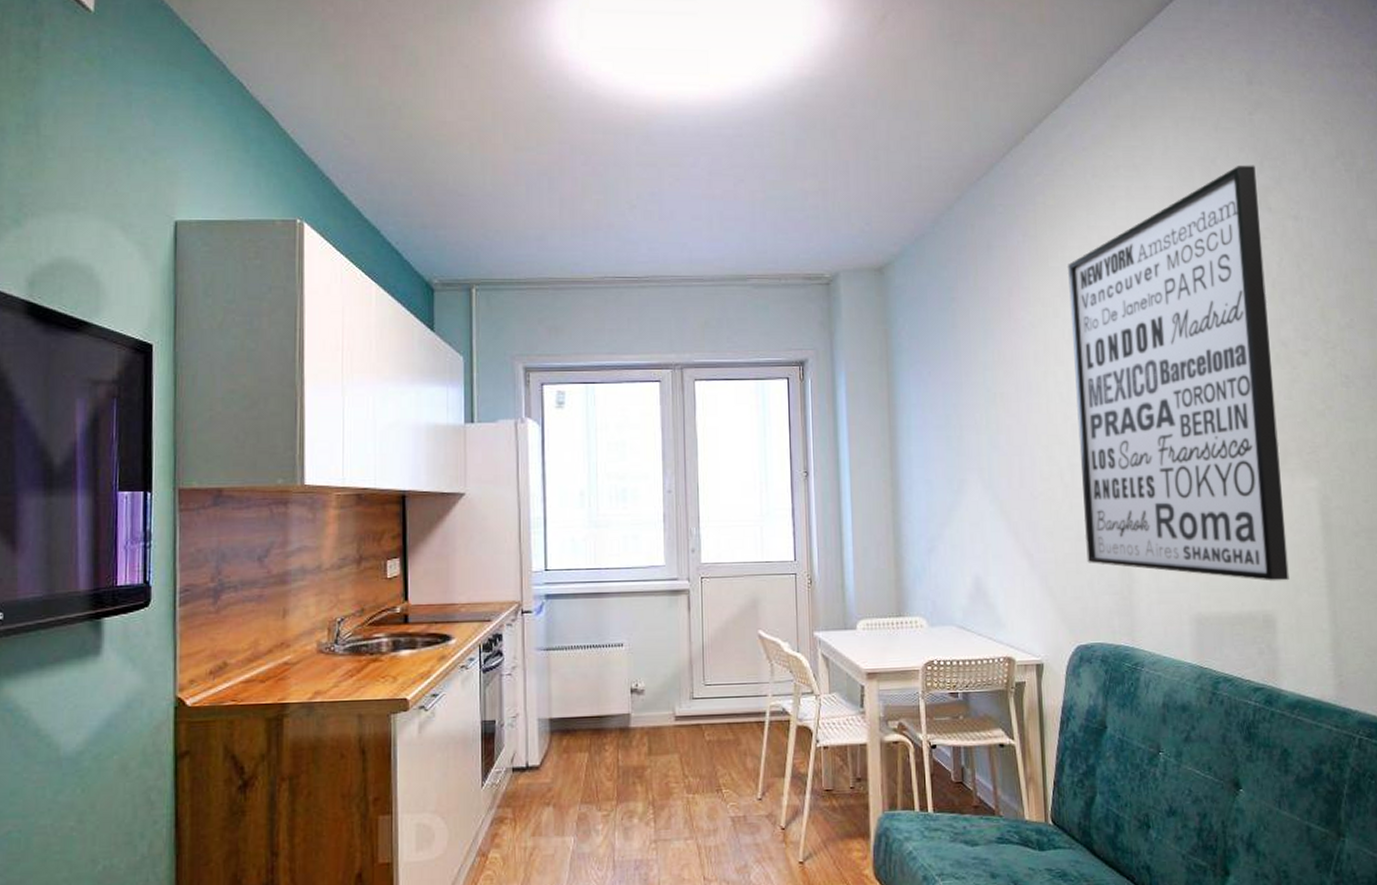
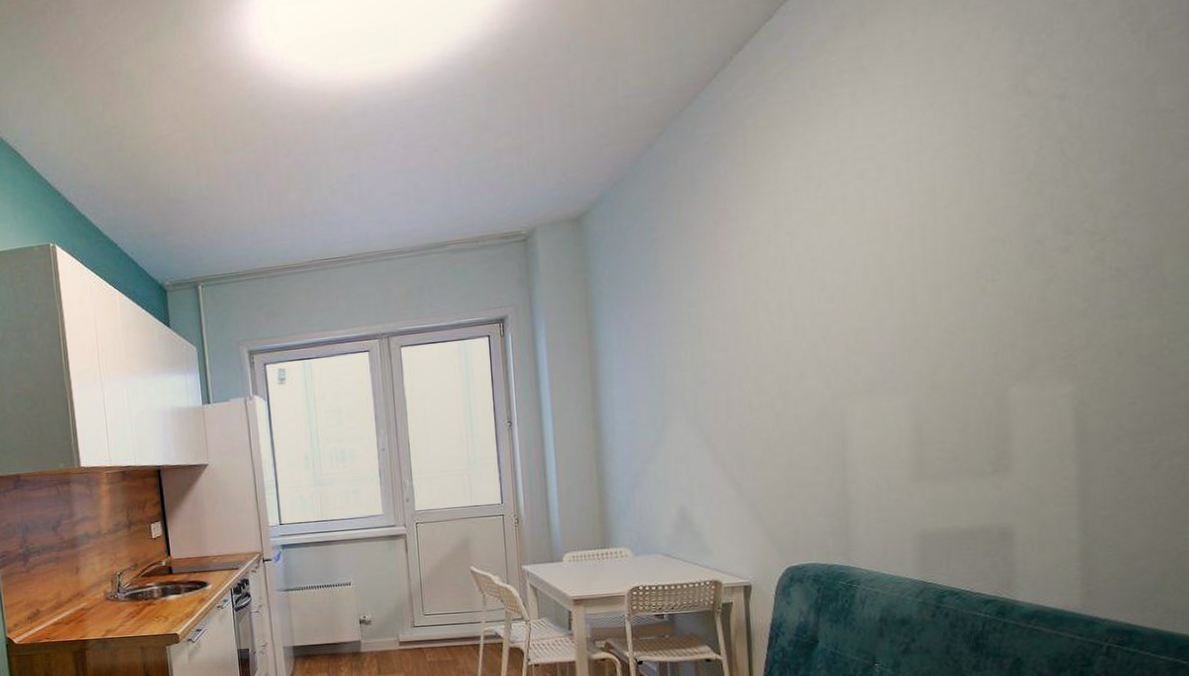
wall art: present [1068,165,1289,581] -> none [781,43,1032,494]

